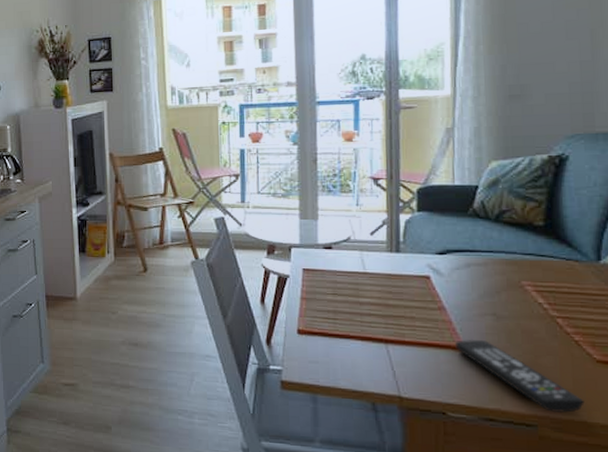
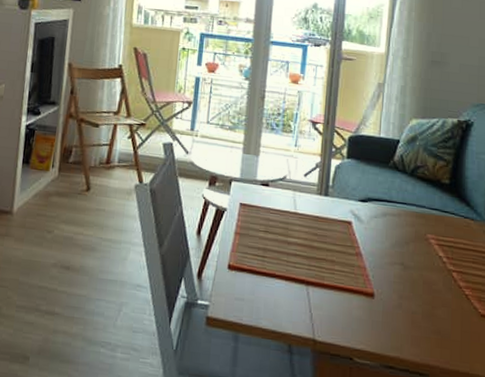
remote control: present [455,339,585,413] -> none [367,286,469,364]

